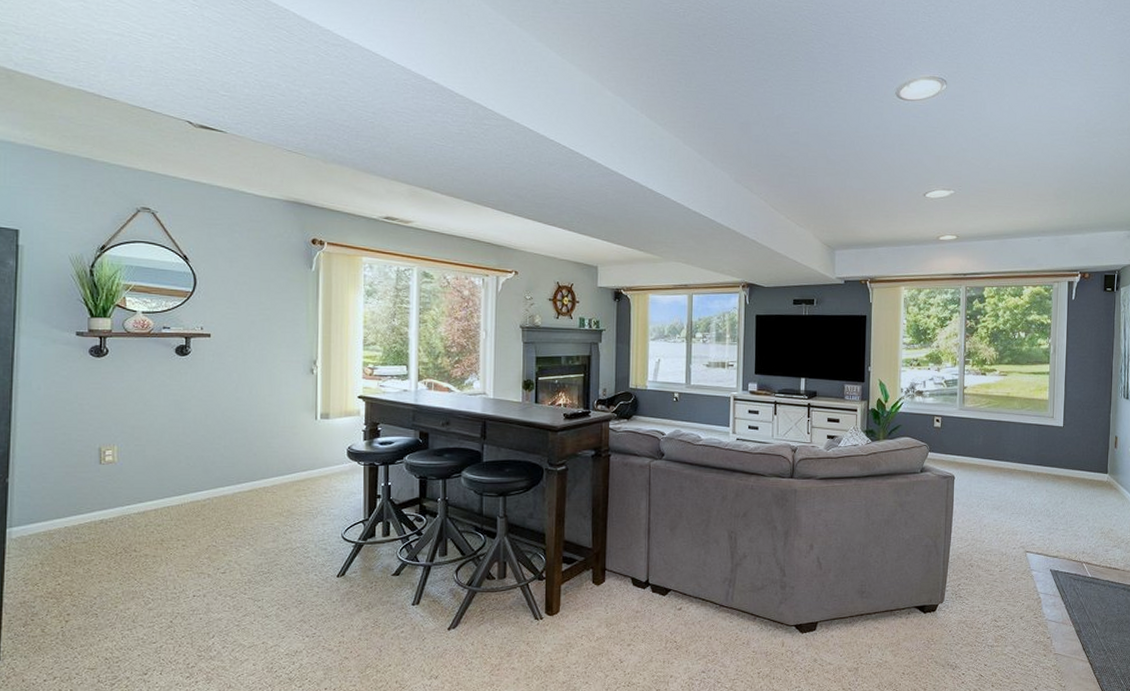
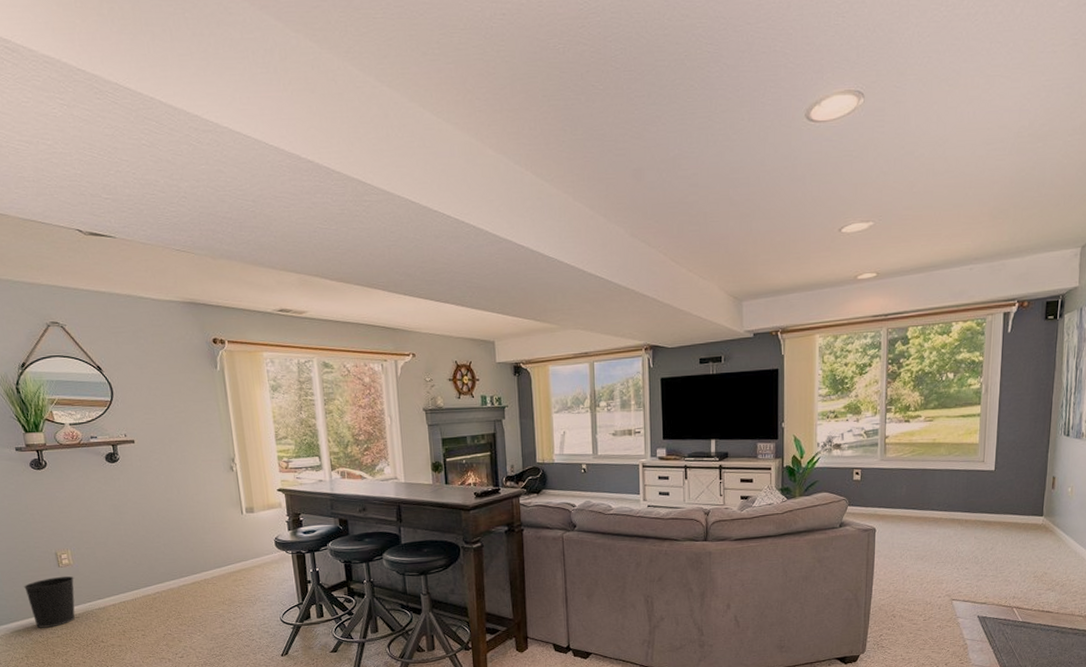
wastebasket: none [55,474,115,532] -> present [24,576,75,628]

